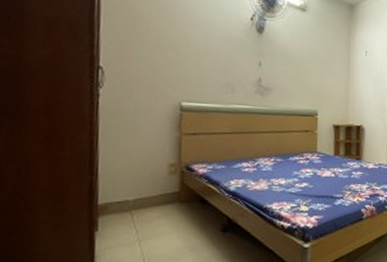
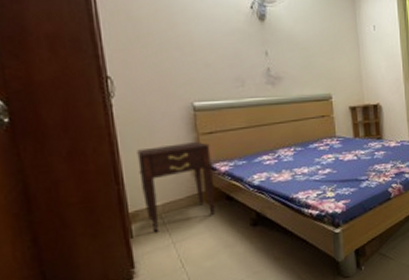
nightstand: none [115,140,191,228] -> present [137,141,216,233]

